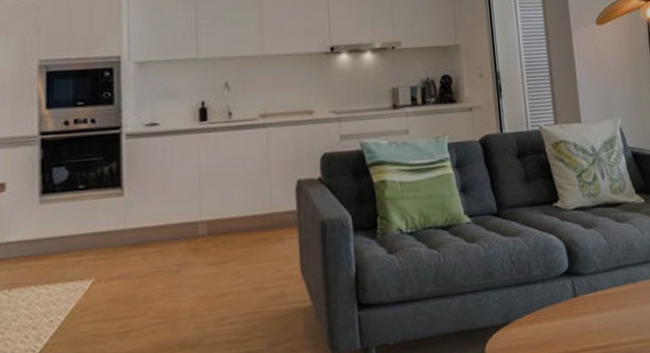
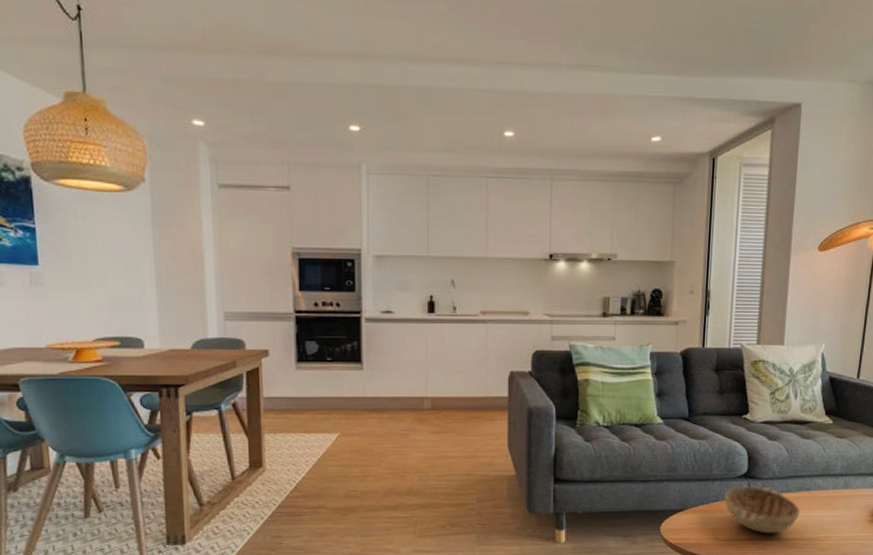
decorative bowl: none [548,283,632,341] -> present [723,485,801,534]

